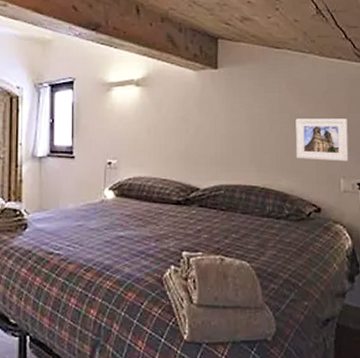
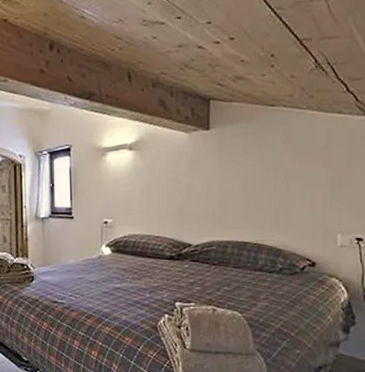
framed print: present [296,118,349,162] -> none [290,174,347,217]

